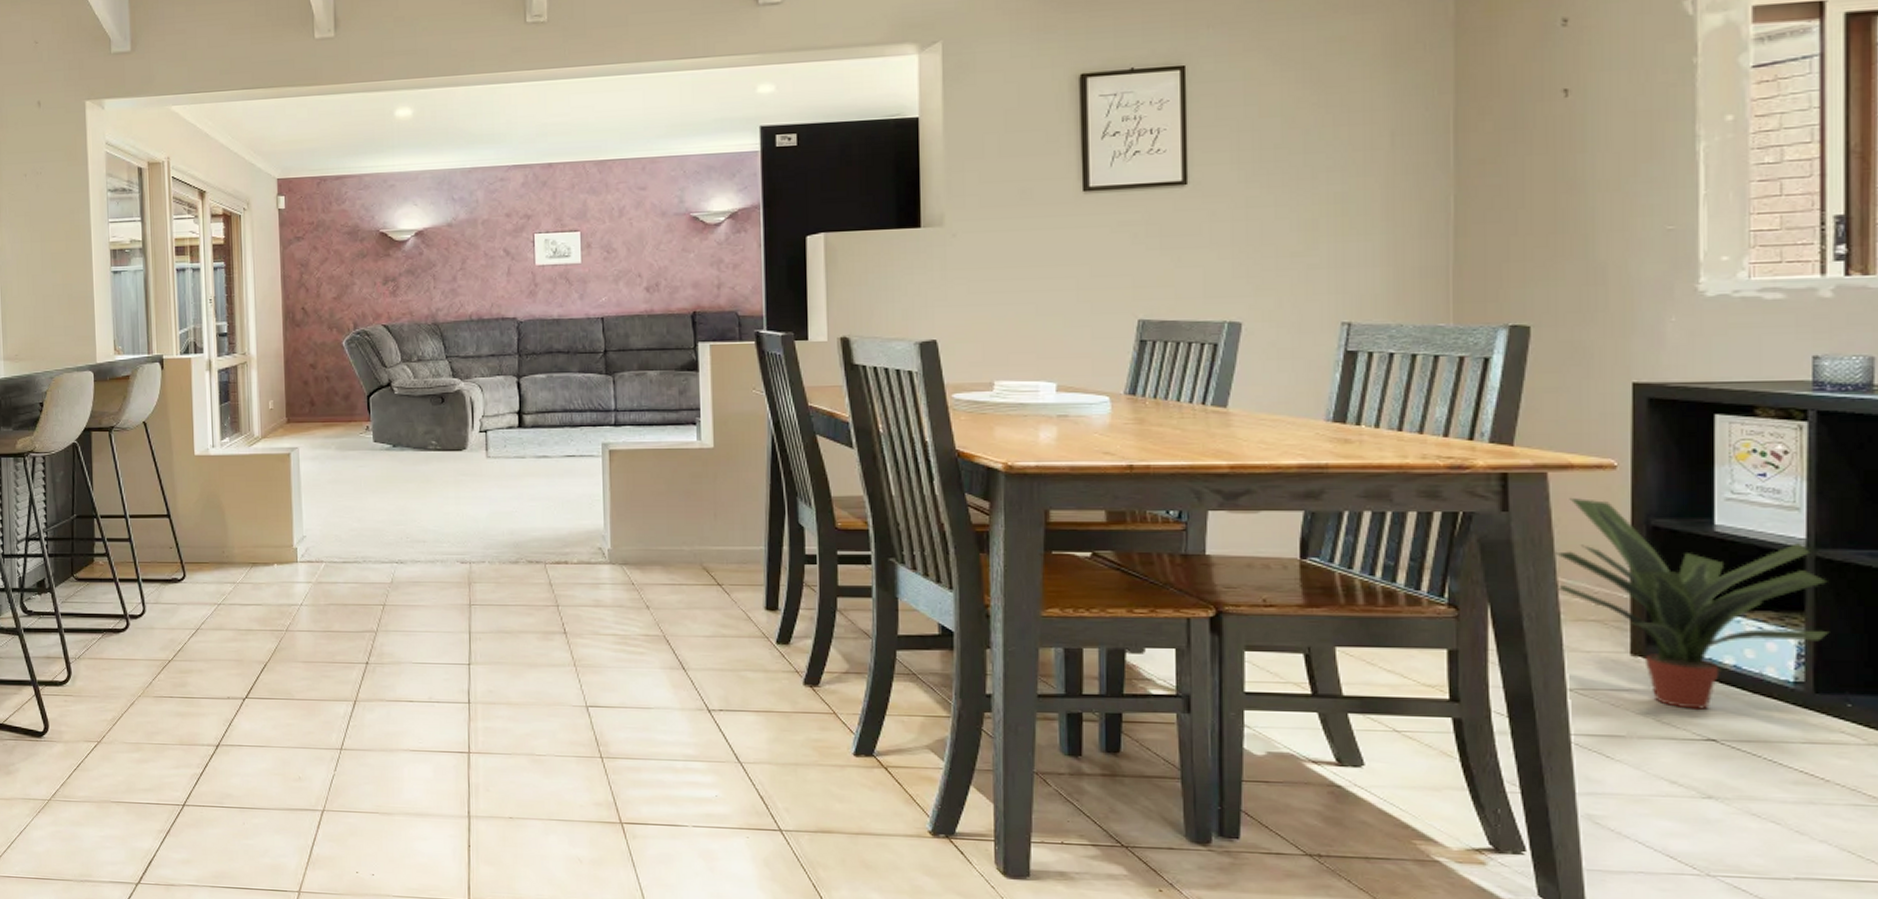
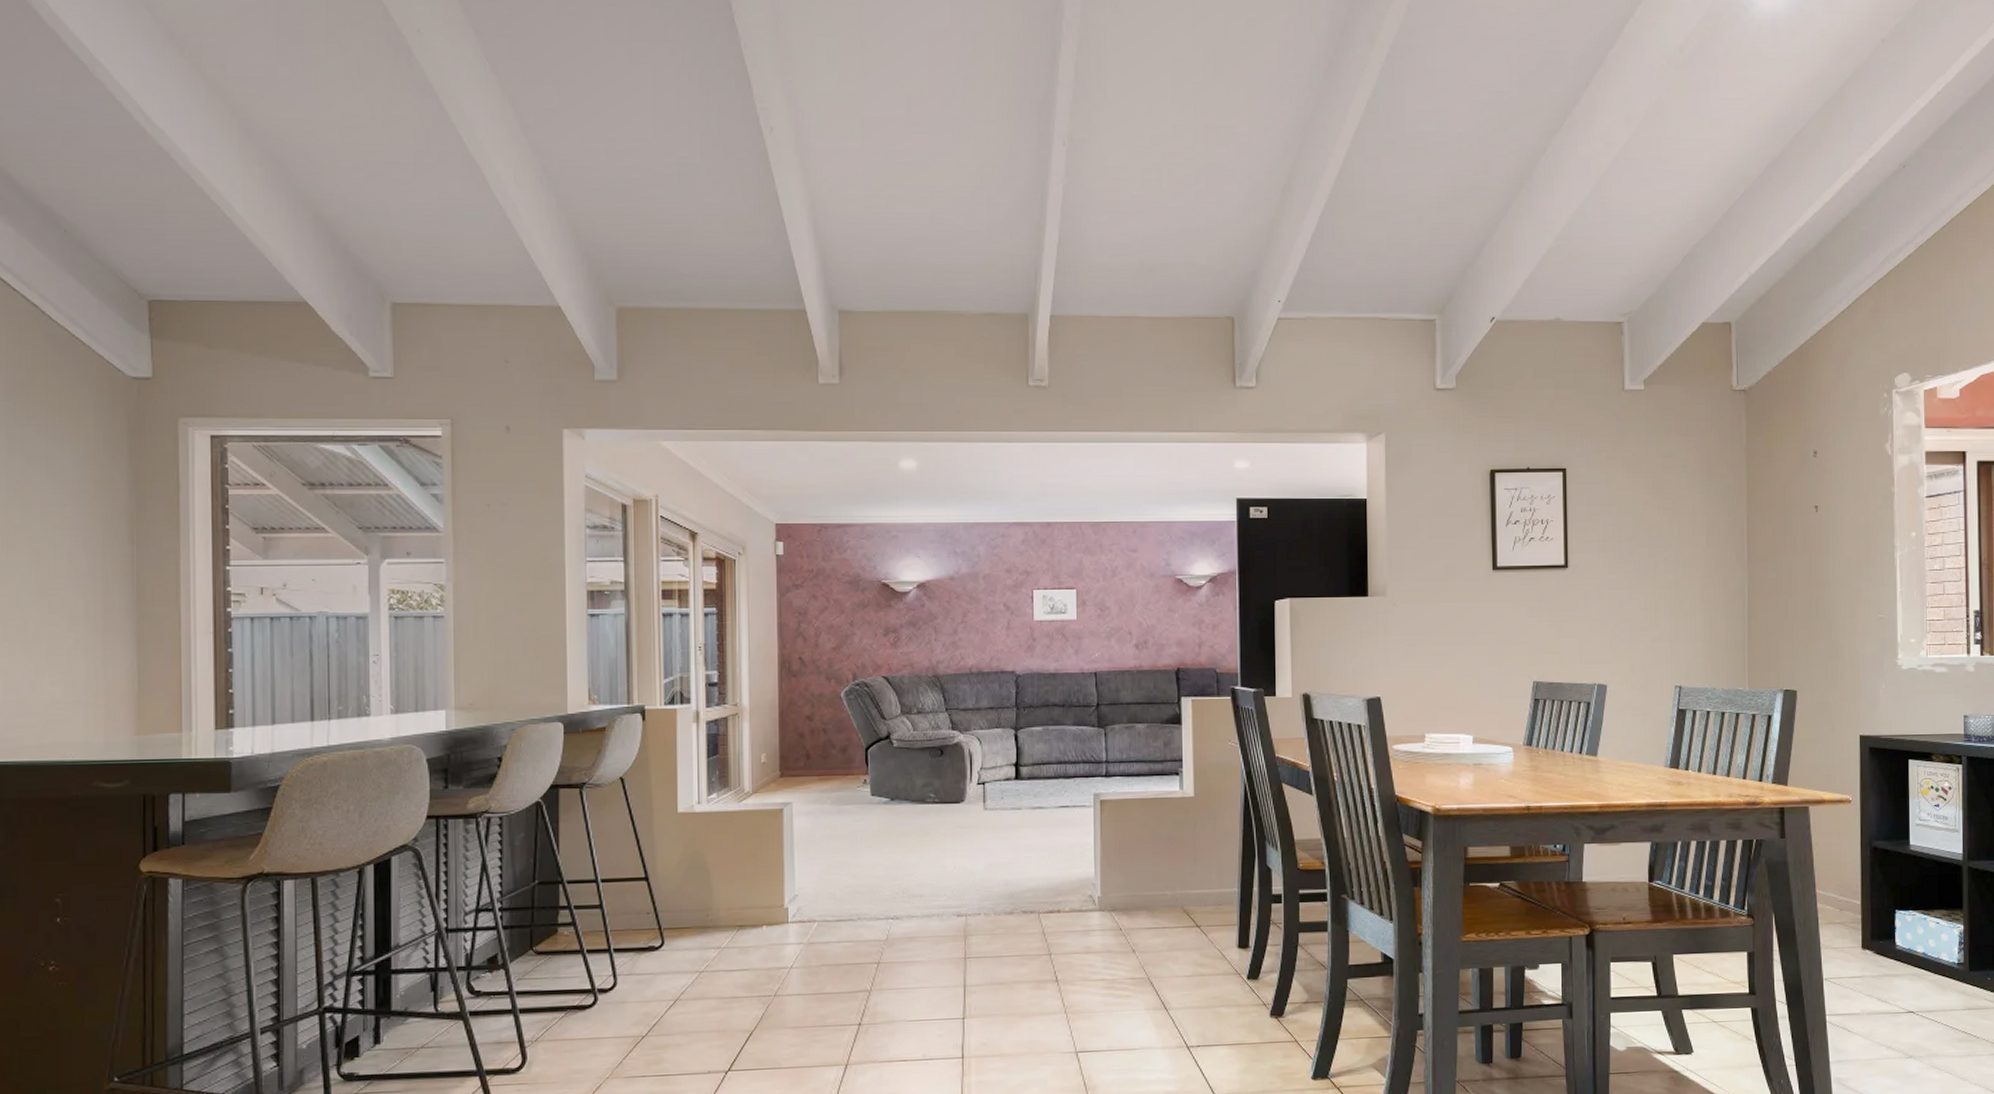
potted plant: present [1556,498,1830,710] -> none [1815,826,1977,989]

